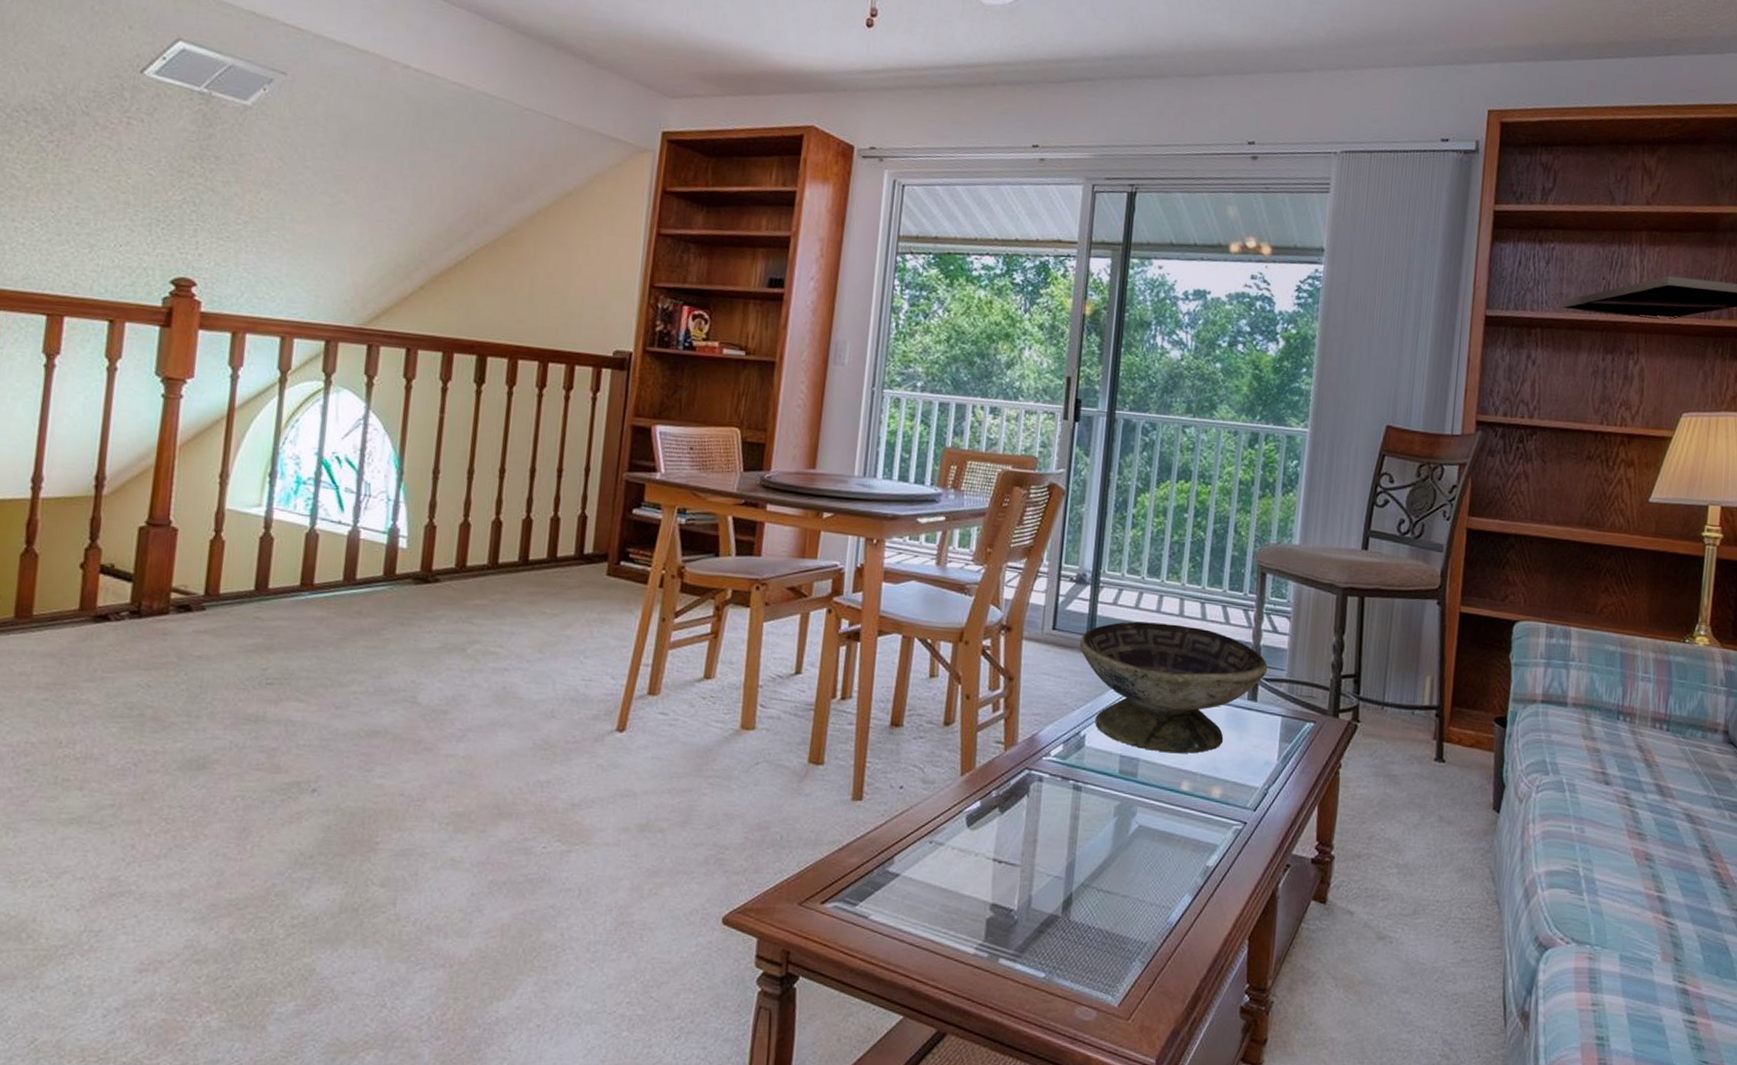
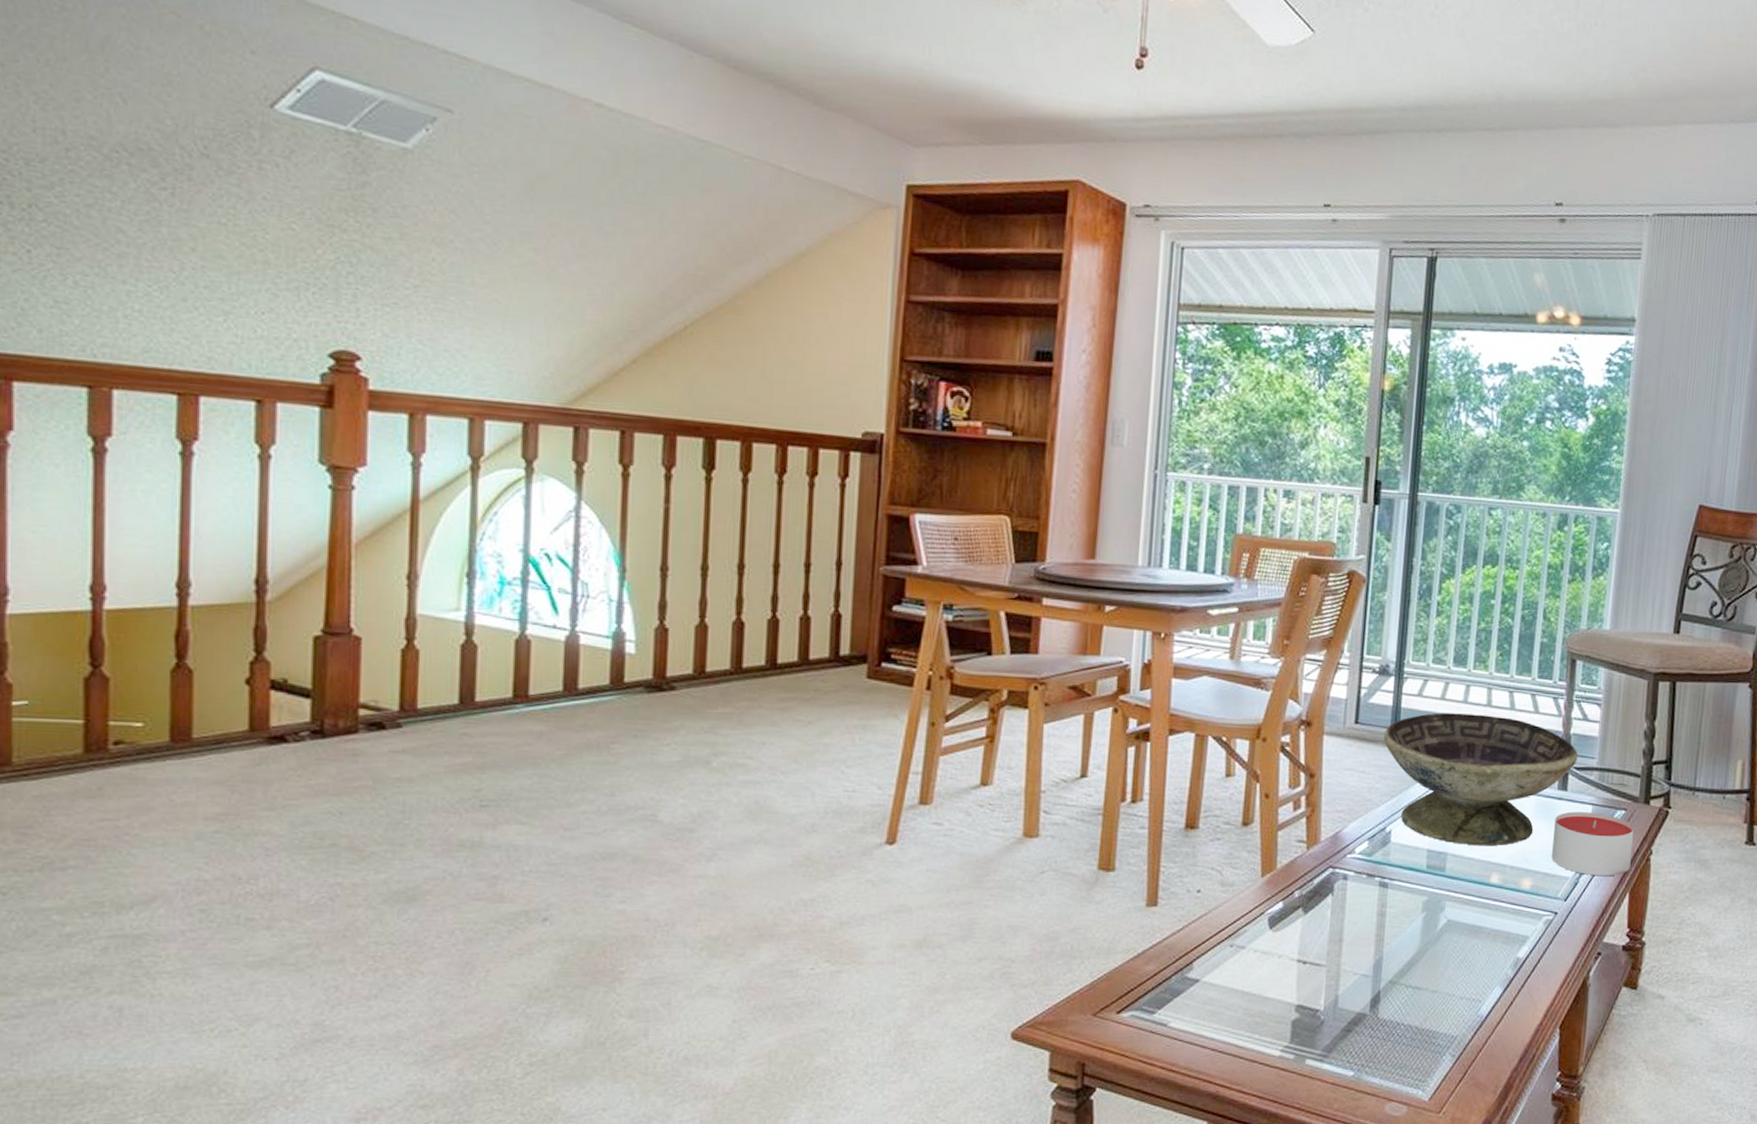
candle: none [1241,722,1324,788] -> present [1552,811,1635,877]

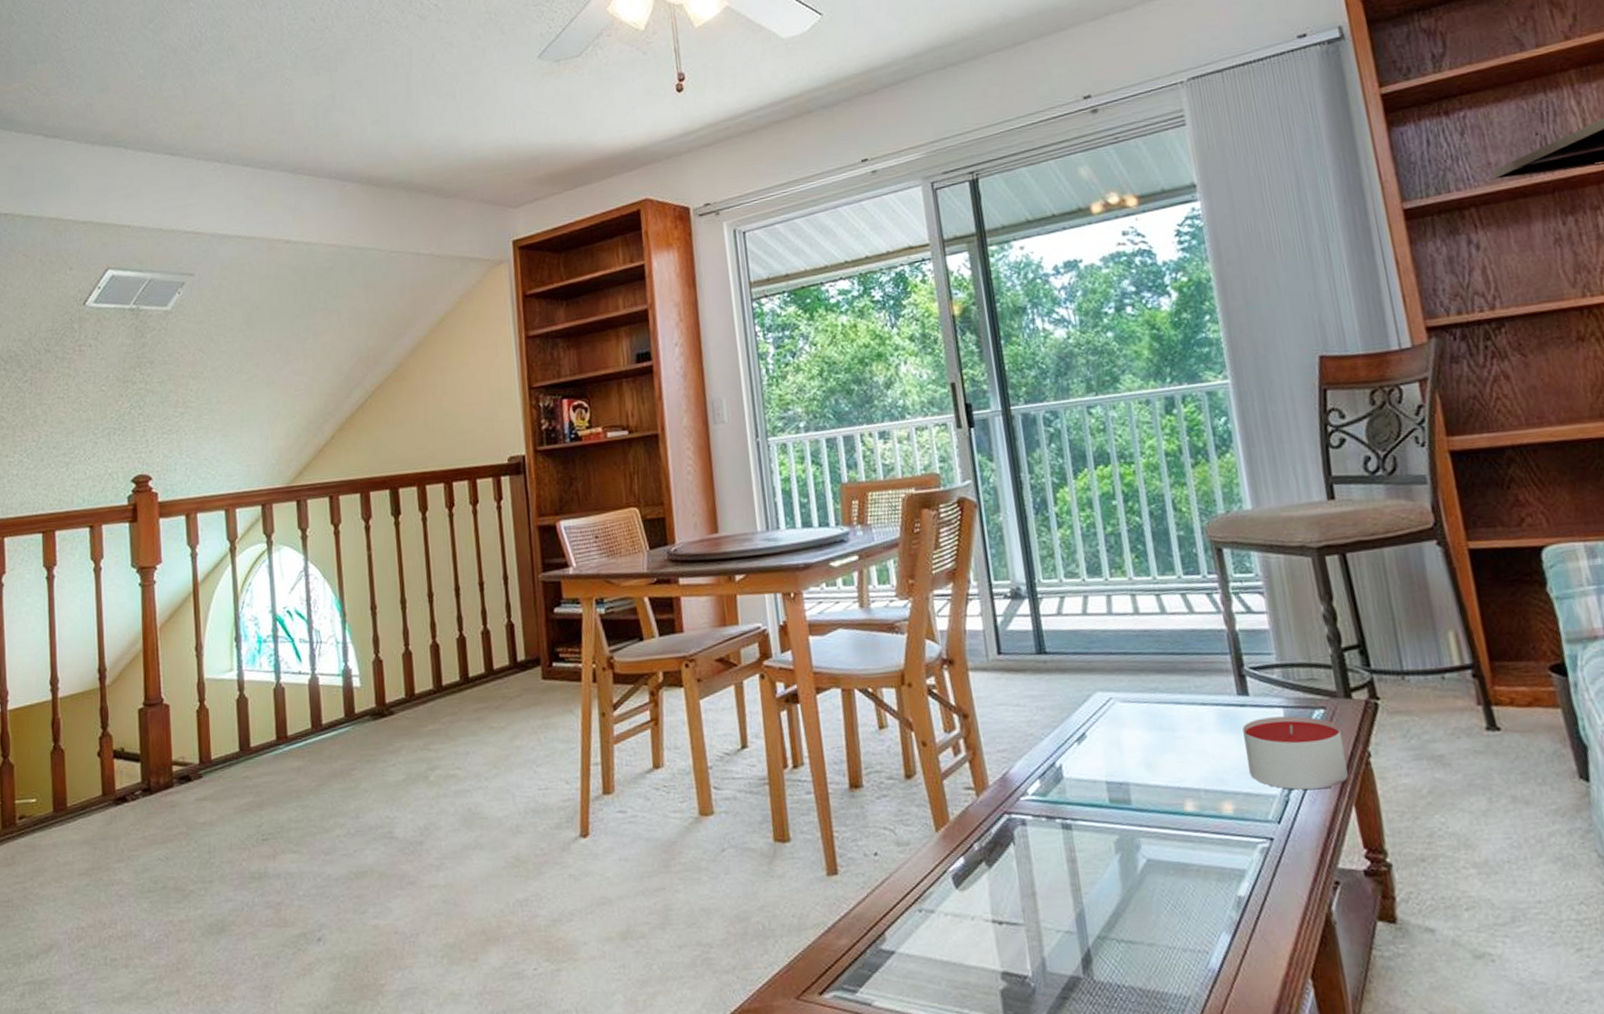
decorative bowl: present [1384,712,1578,846] -> none [1031,623,1252,772]

